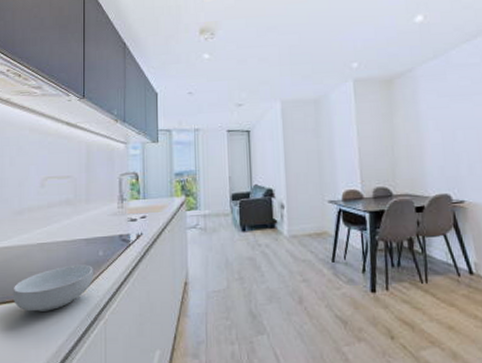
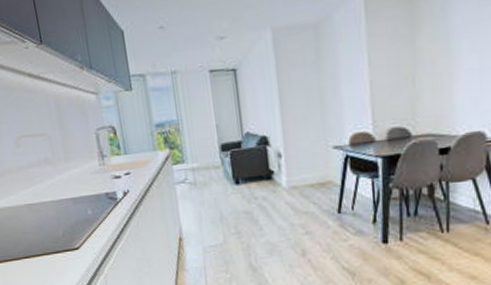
cereal bowl: present [12,264,93,312] -> none [11,223,87,268]

